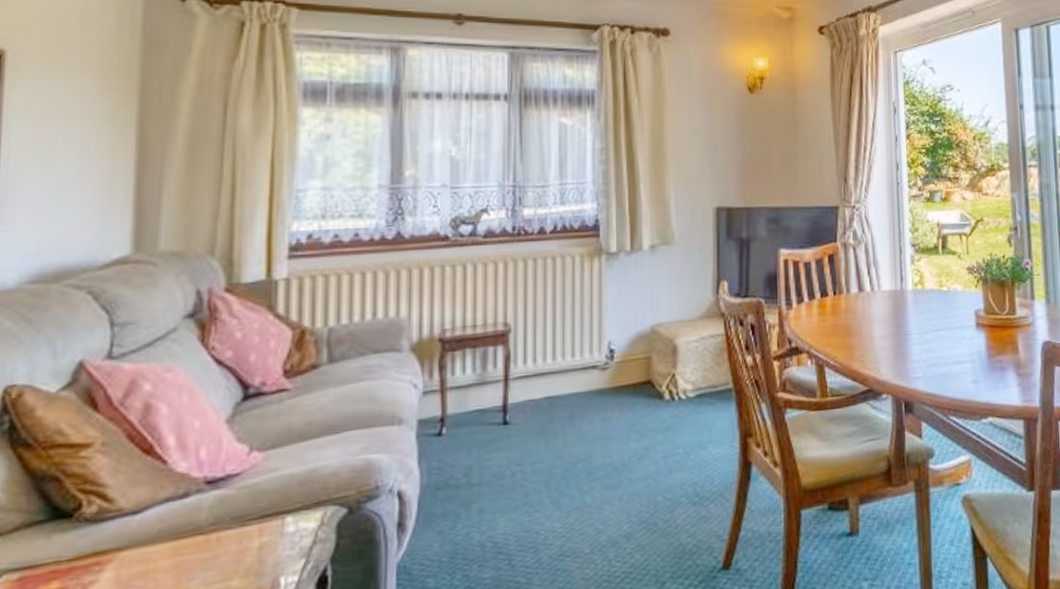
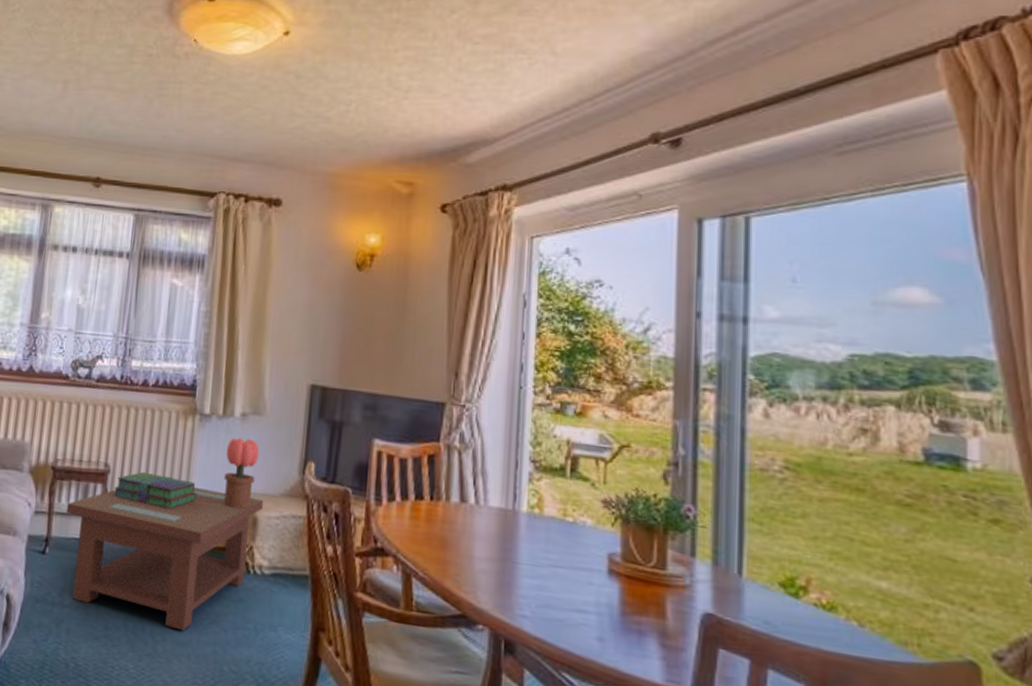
coffee table: none [462,326,682,476] -> present [66,486,264,631]
stack of books: none [518,322,611,356] -> present [113,471,197,510]
potted flower: none [638,270,672,341] -> present [223,438,259,510]

